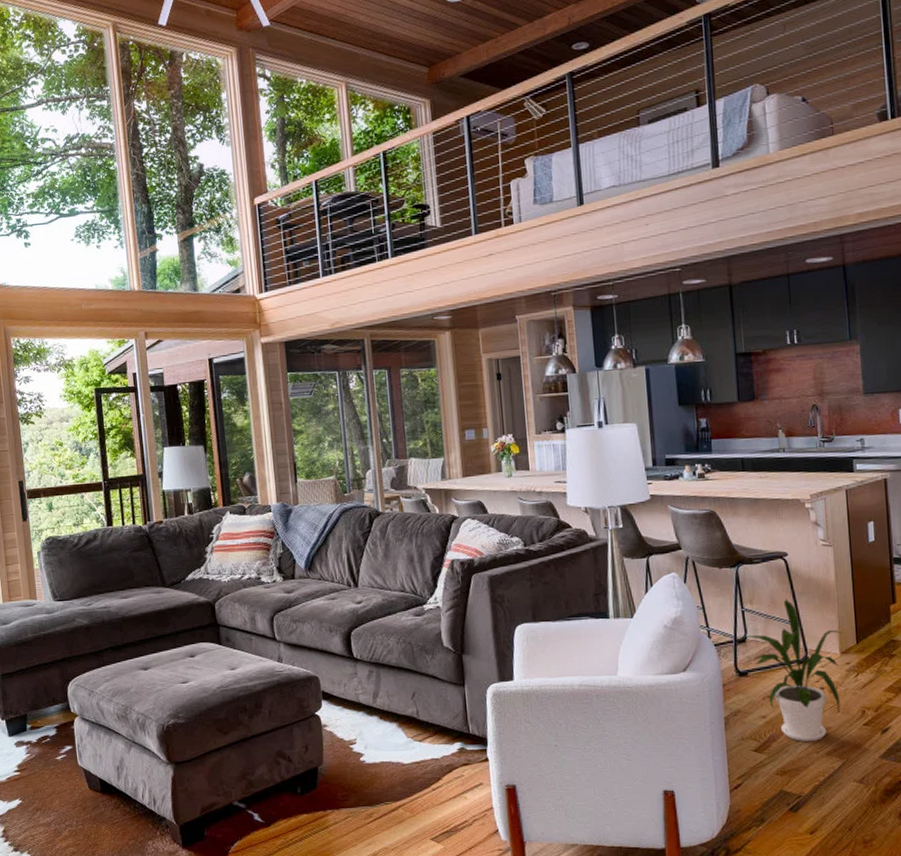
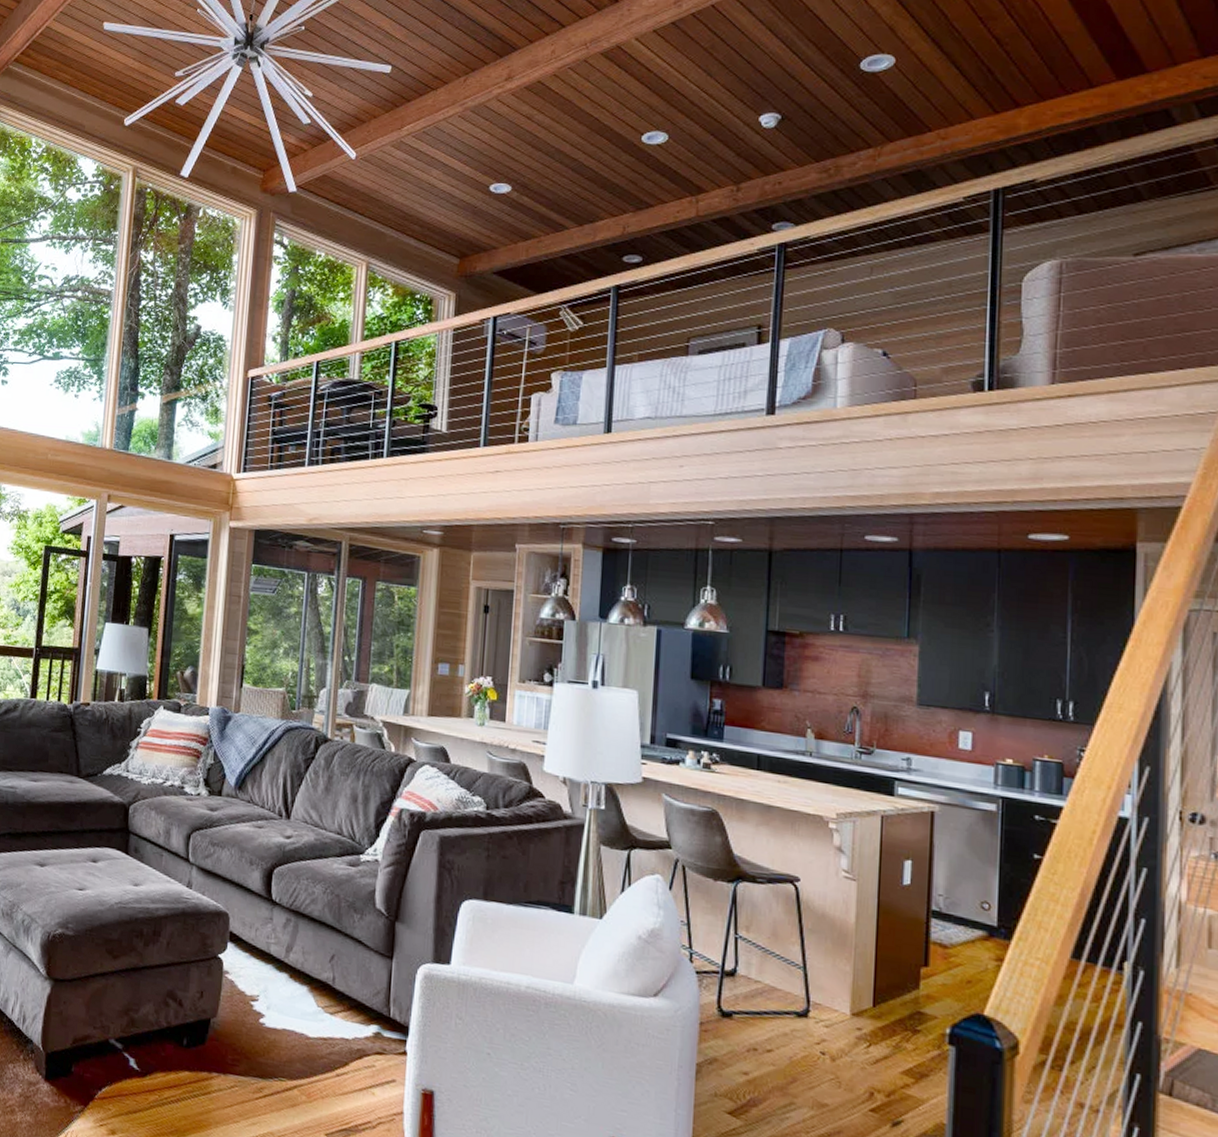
house plant: present [735,599,842,741] -> none [723,933,856,1118]

